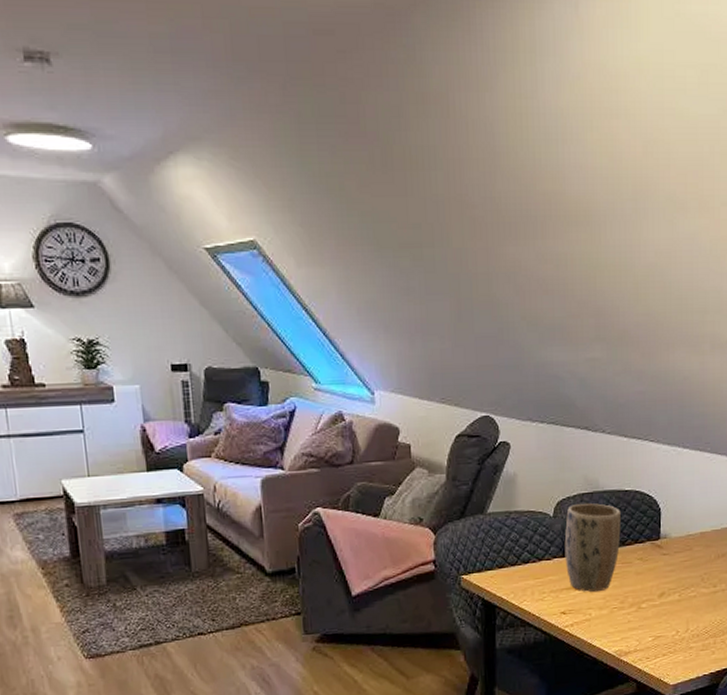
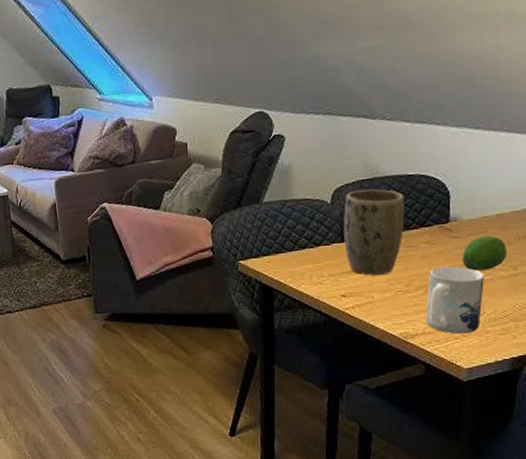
mug: none [638,583,689,651] -> present [426,266,484,334]
fruit: none [670,553,708,588] -> present [462,235,507,271]

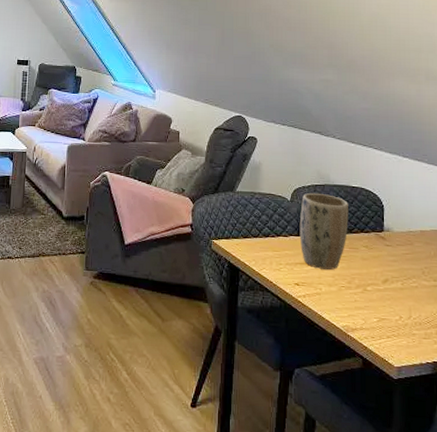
mug: present [426,266,484,334] -> none [364,270,411,334]
fruit: present [462,235,507,271] -> none [393,247,428,278]

